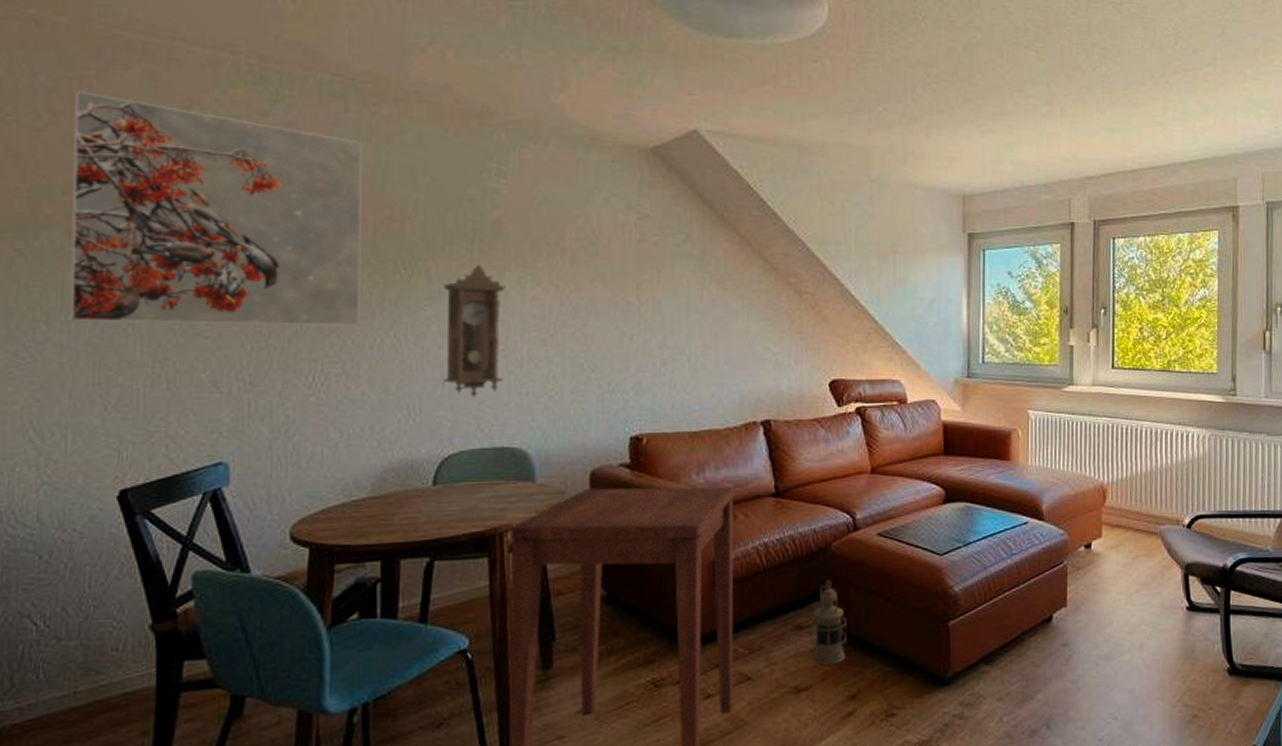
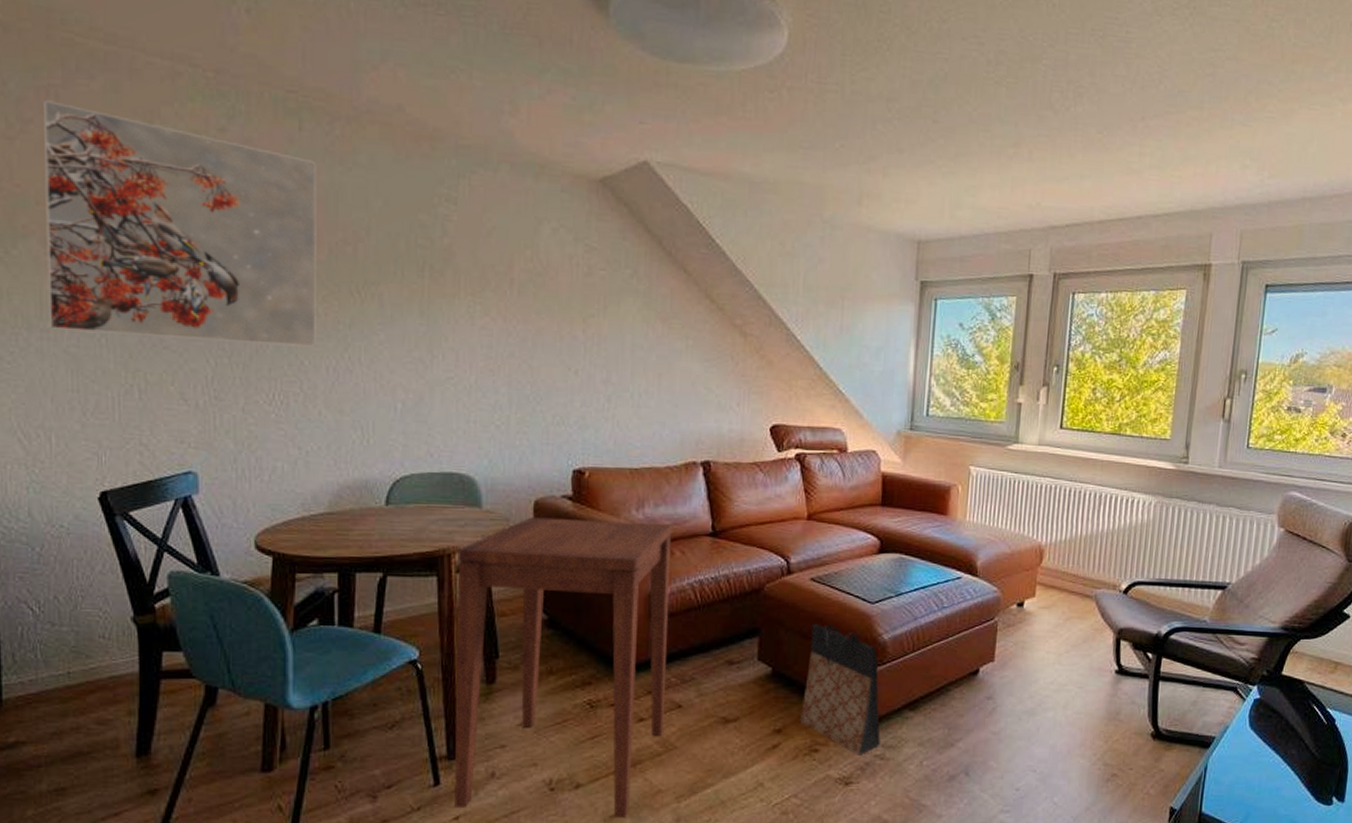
pendulum clock: present [443,265,506,398] -> none [395,292,455,423]
lantern: present [811,579,847,666] -> none [740,619,776,700]
bag: none [873,579,958,717] -> present [799,623,881,756]

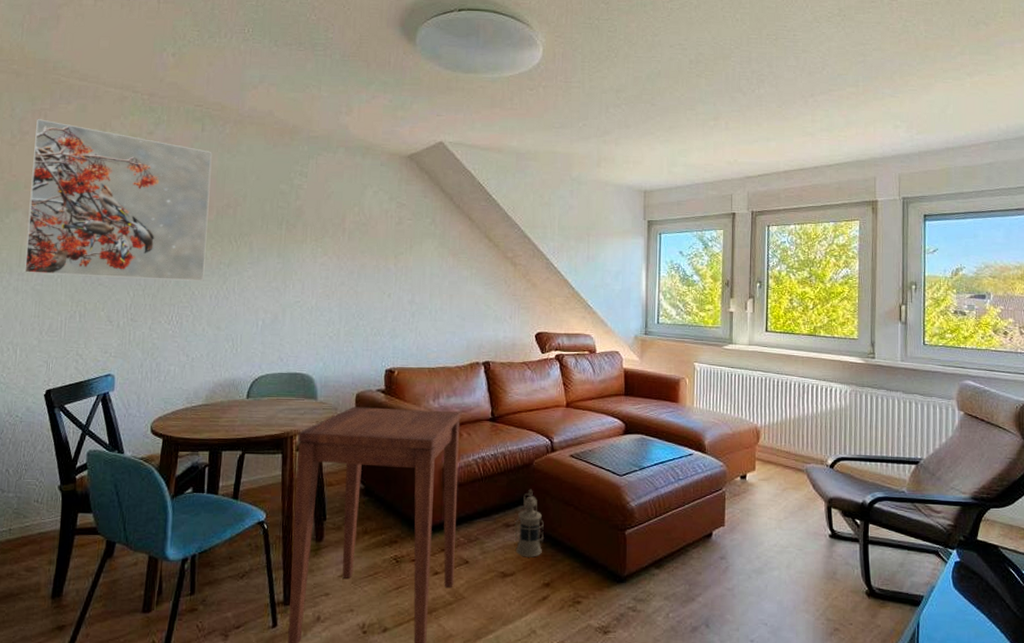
lantern: none [740,619,776,700] -> present [515,489,544,558]
bag: present [799,623,881,756] -> none [564,492,632,607]

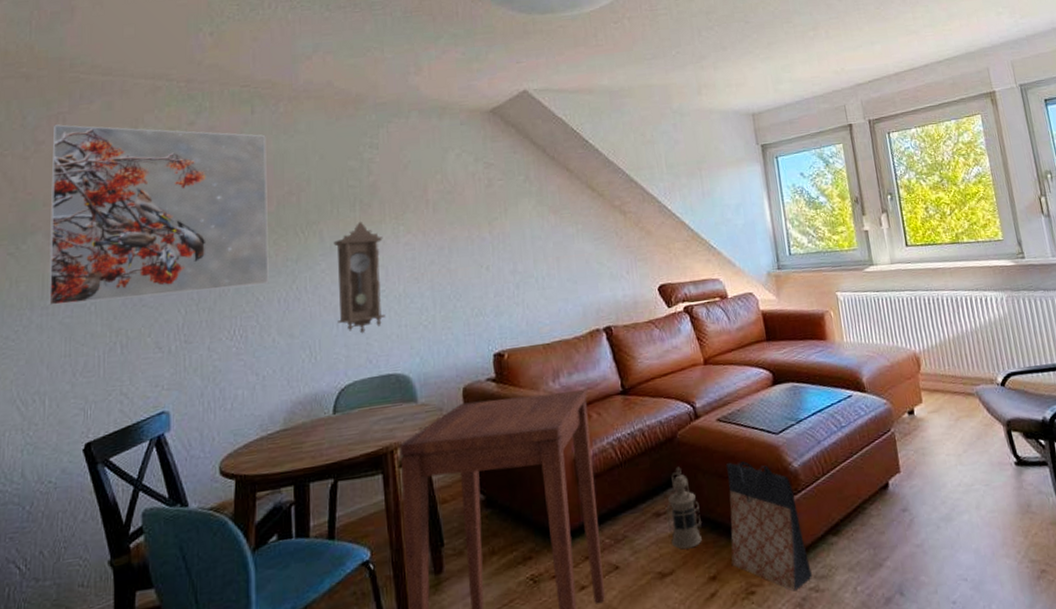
pendulum clock: none [258,239,303,336] -> present [333,222,386,334]
bag: none [564,492,632,607] -> present [725,461,812,591]

